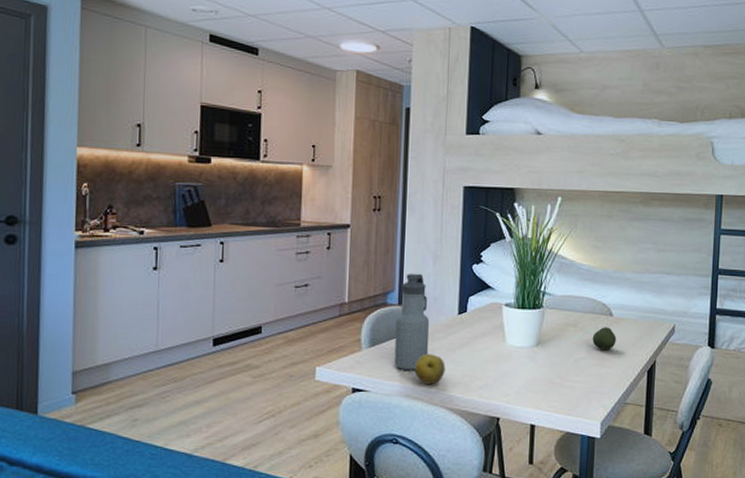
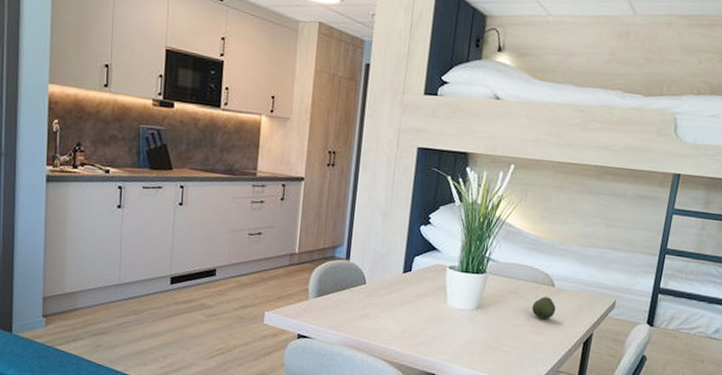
water bottle: present [394,273,430,371] -> none [338,229,375,323]
fruit: present [414,354,446,385] -> none [357,308,387,338]

